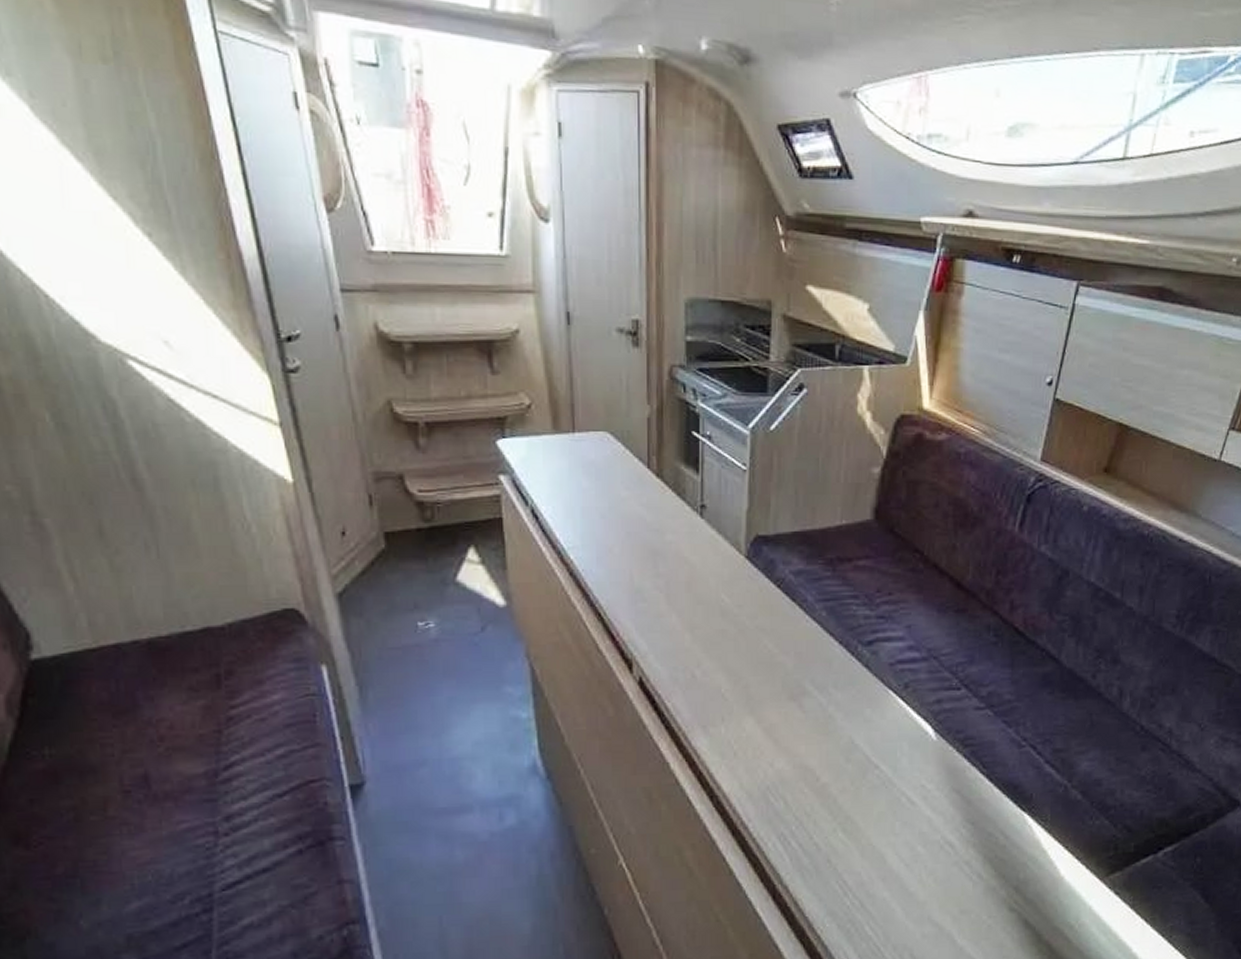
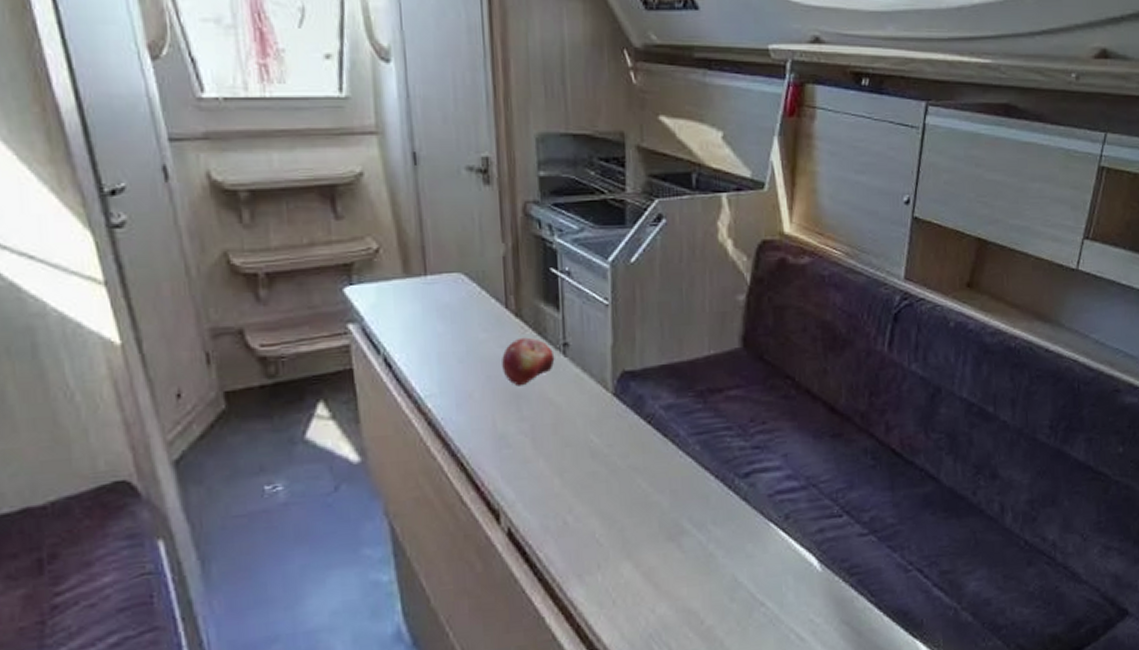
fruit: none [642,497,692,544] -> present [502,337,555,387]

